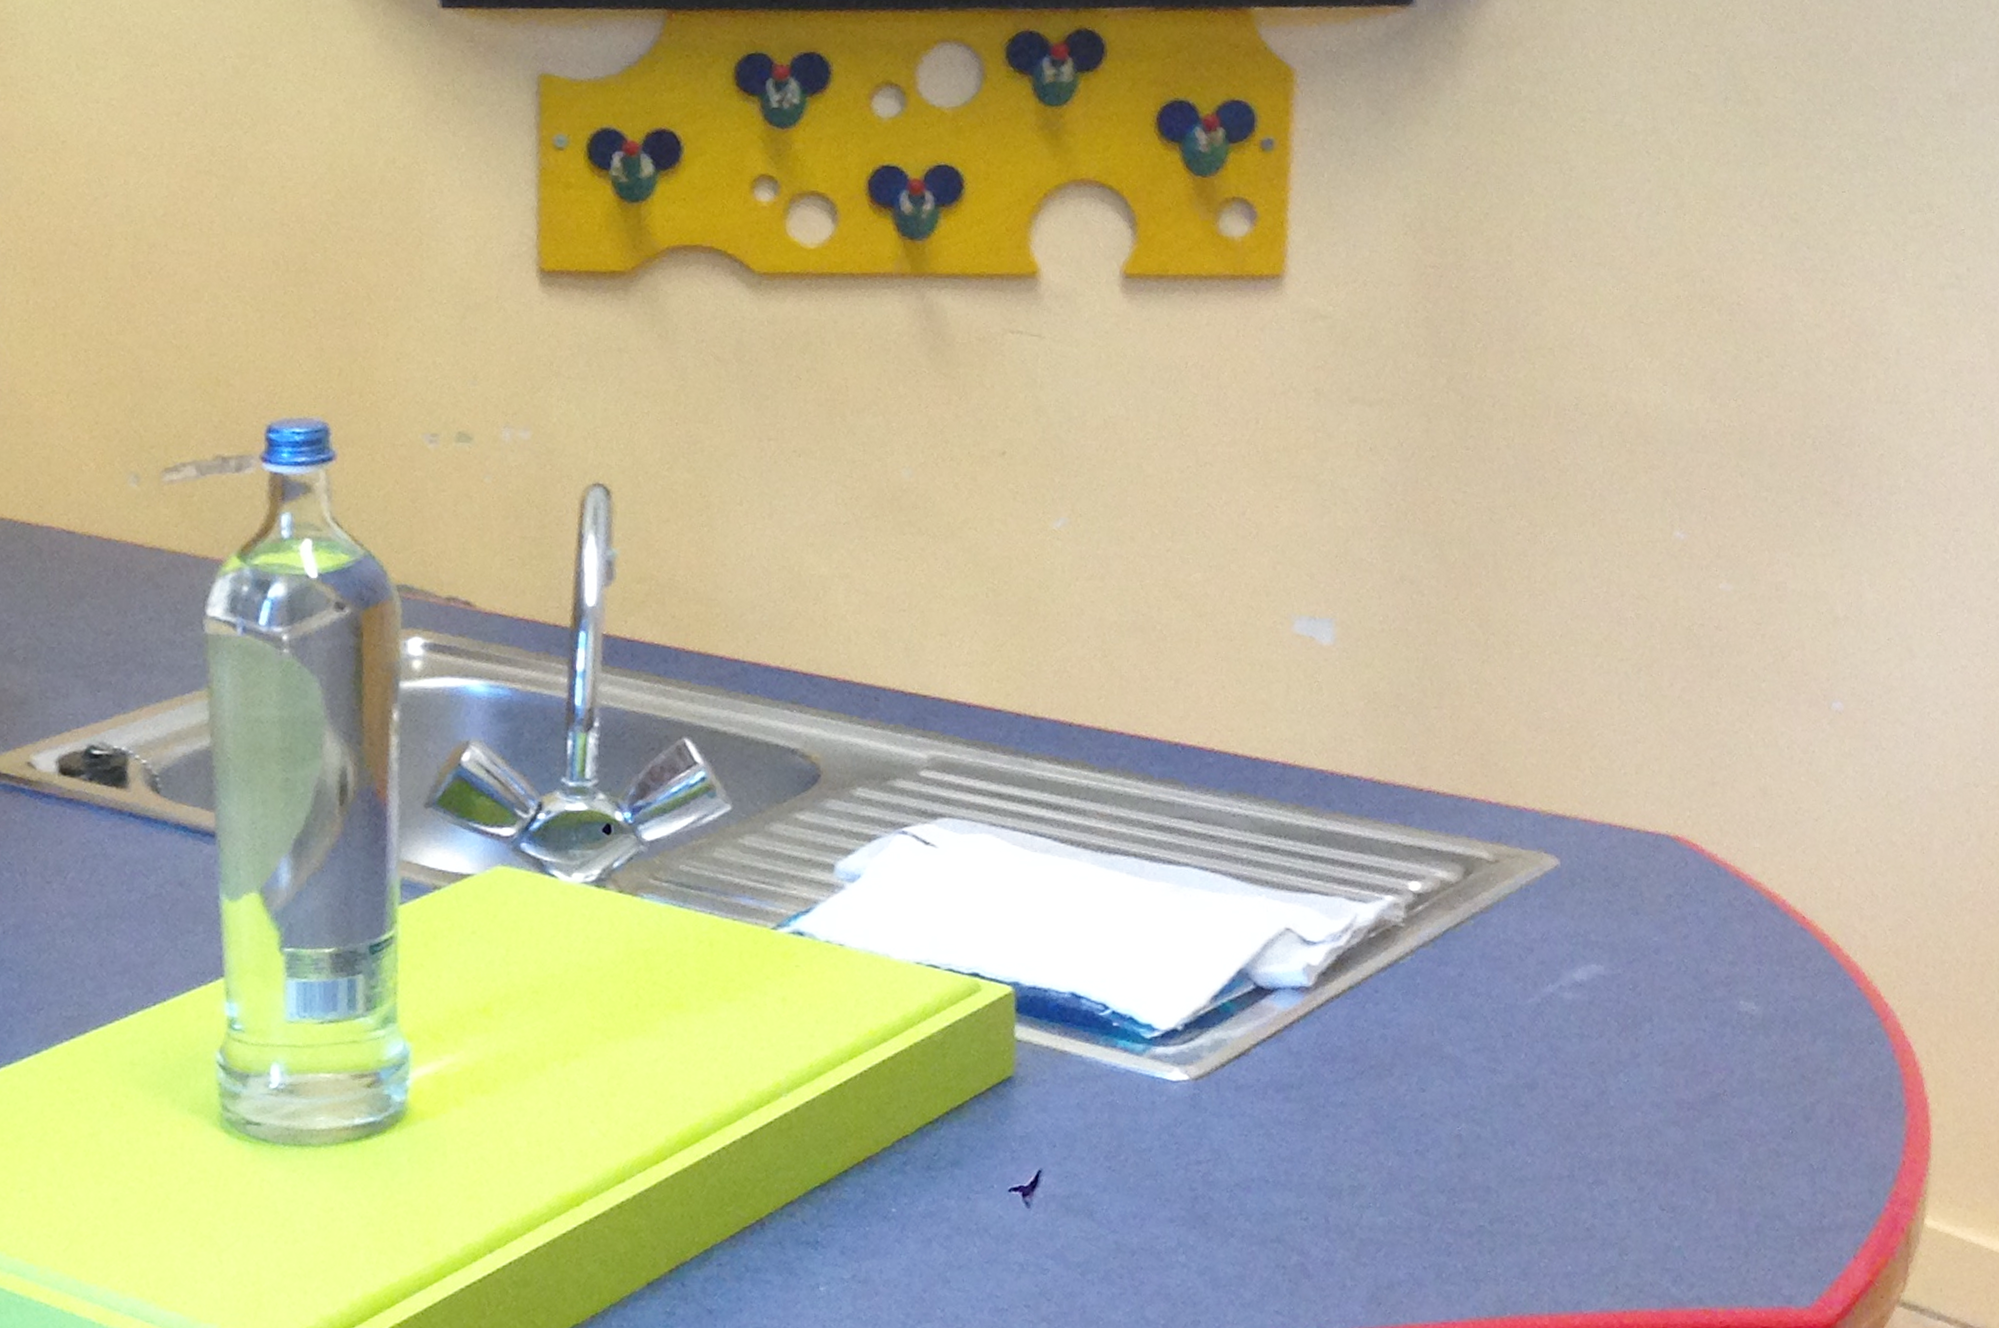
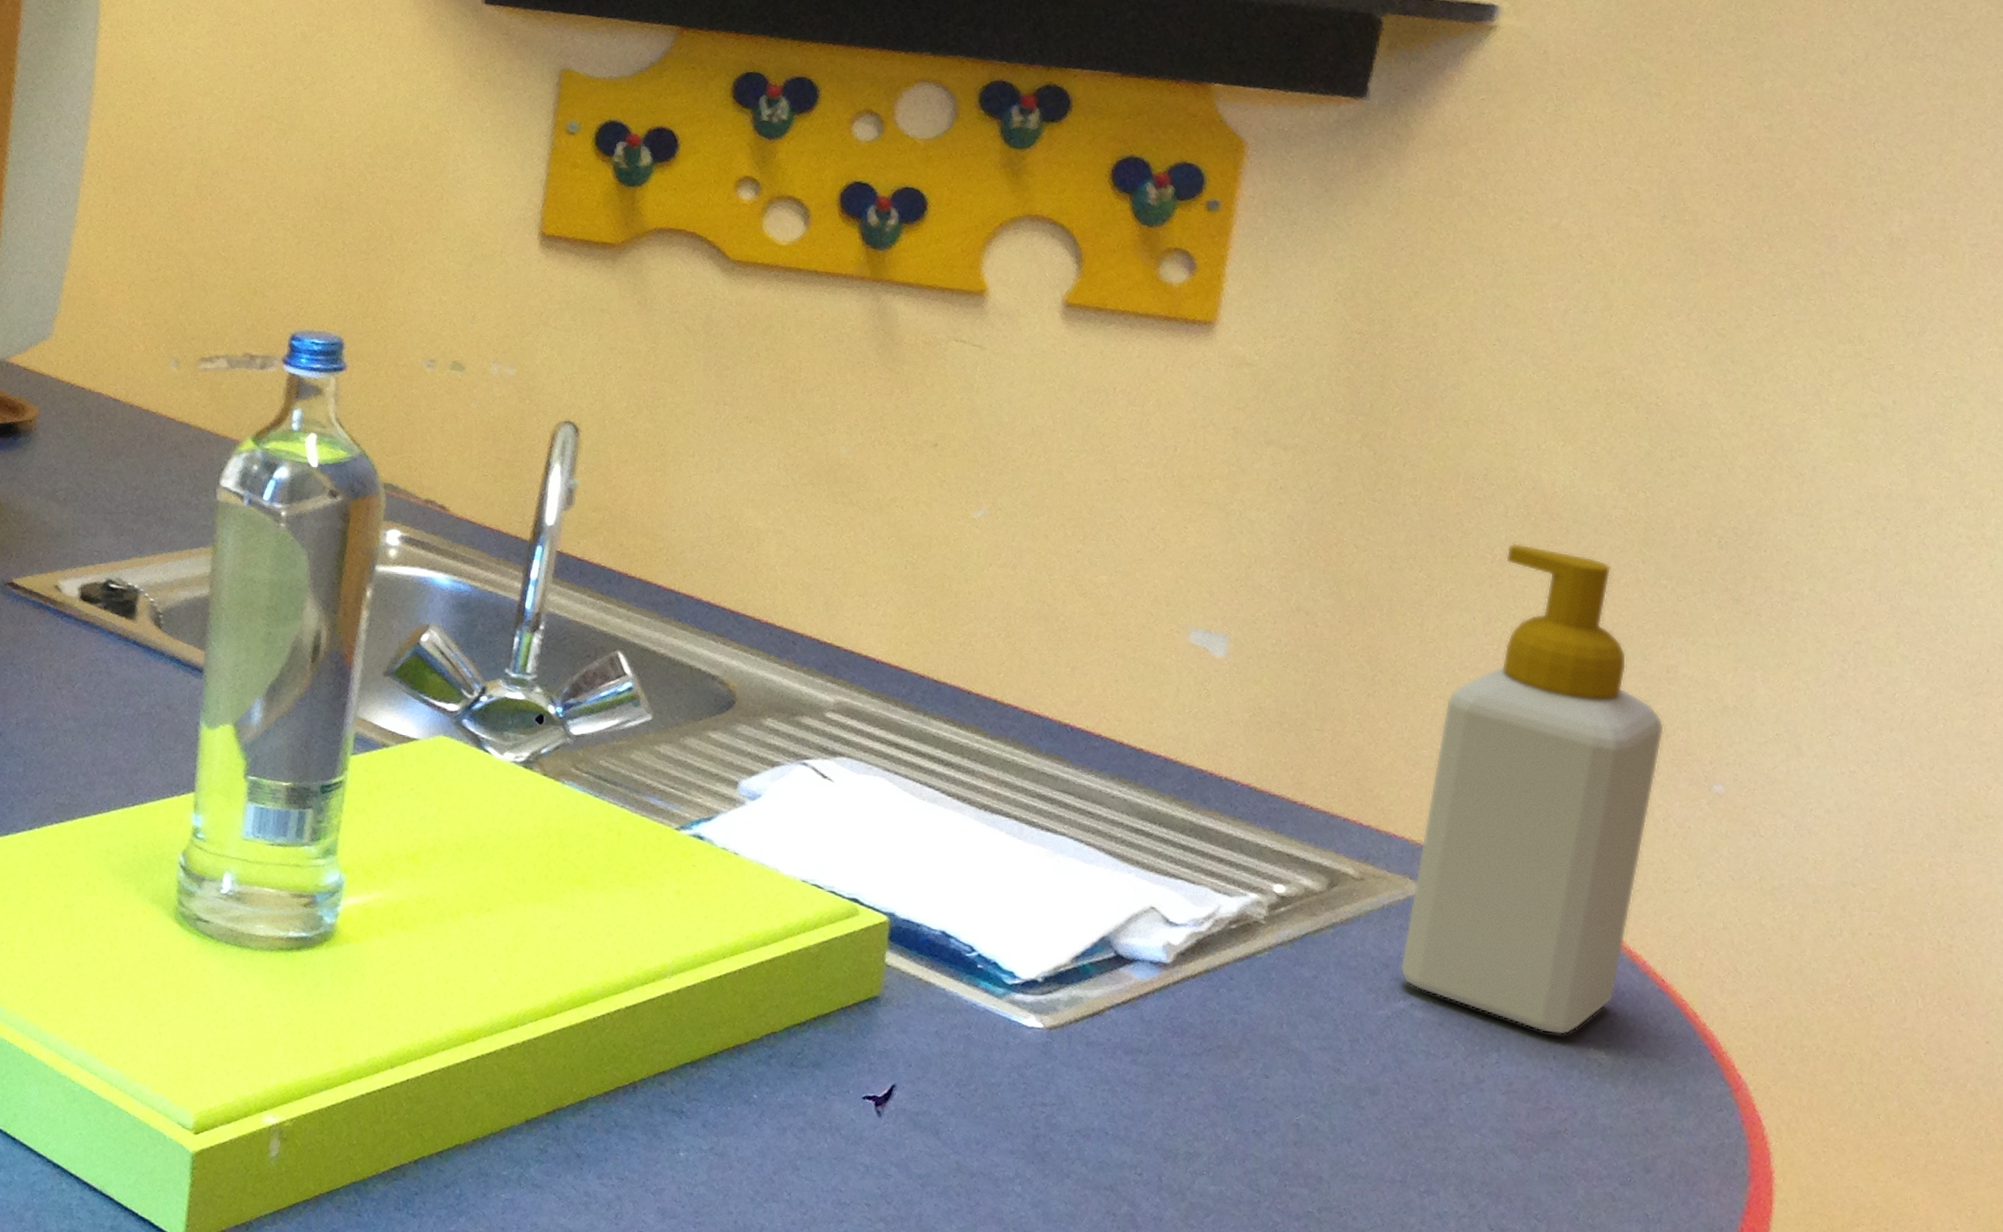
soap bottle: none [1544,474,1780,994] -> present [1400,543,1665,1036]

